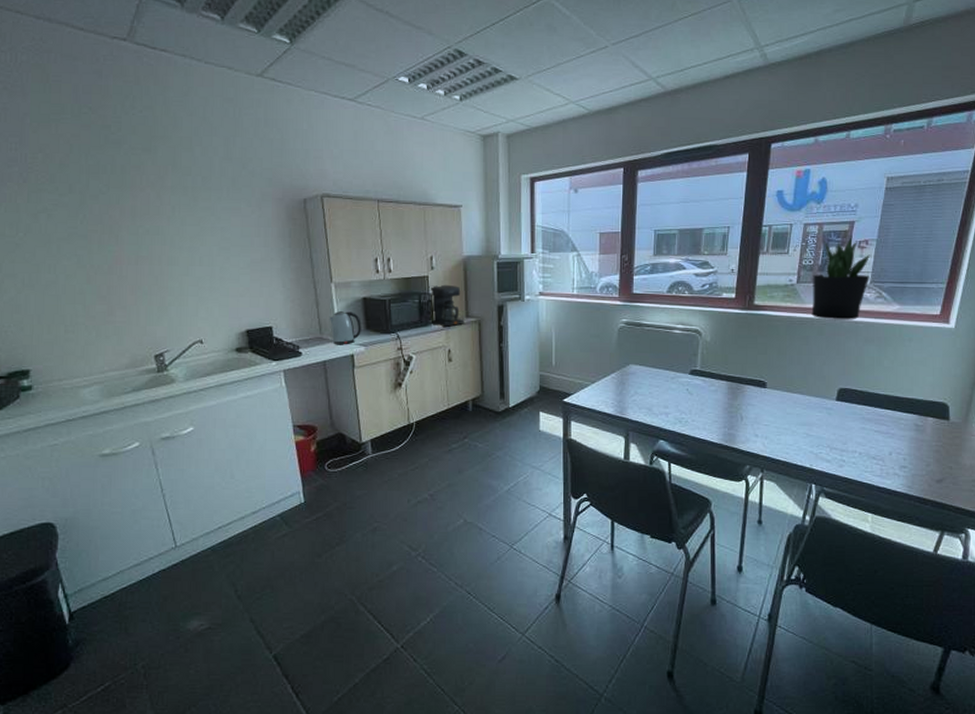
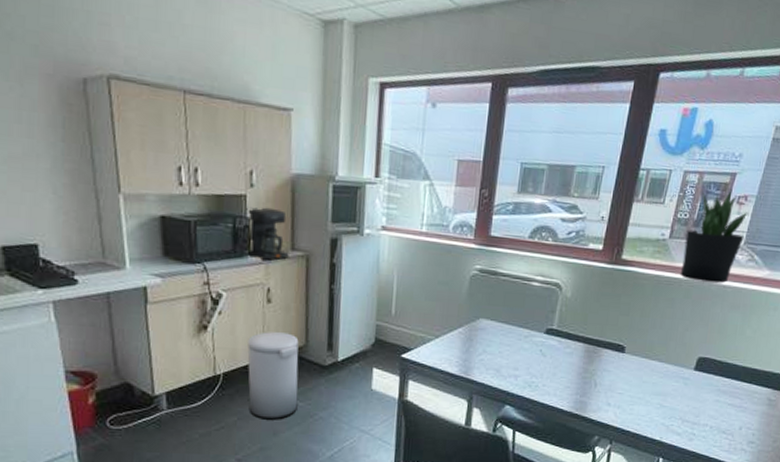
kettle: present [329,311,361,345] -> none [115,231,158,274]
pedal bin: none [434,384,478,460] -> present [247,331,299,420]

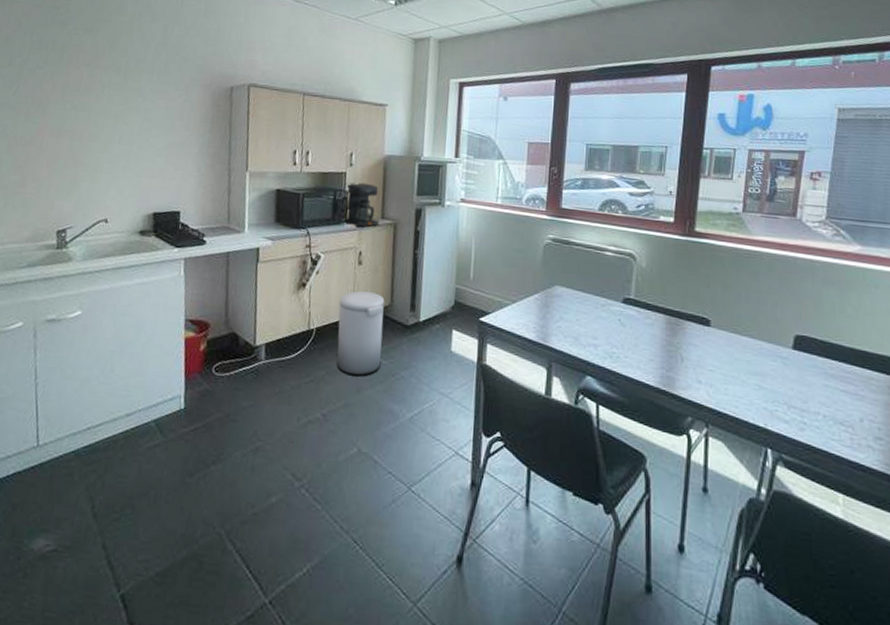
planter: present [680,188,748,284] -> none [760,165,825,258]

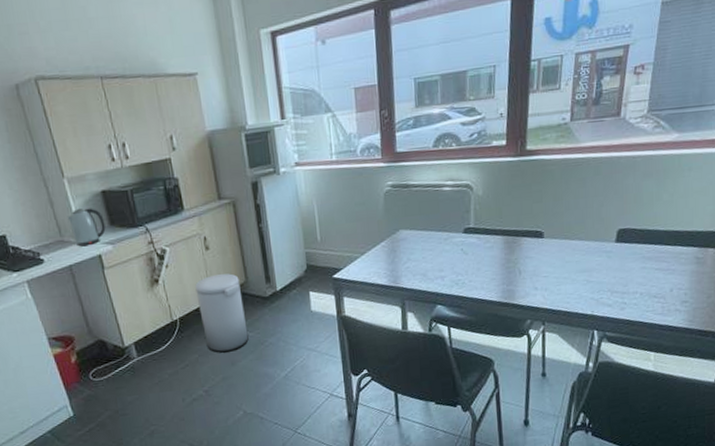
kettle: none [239,201,272,237] -> present [67,208,106,247]
coffee maker: present [343,182,379,227] -> none [173,165,217,213]

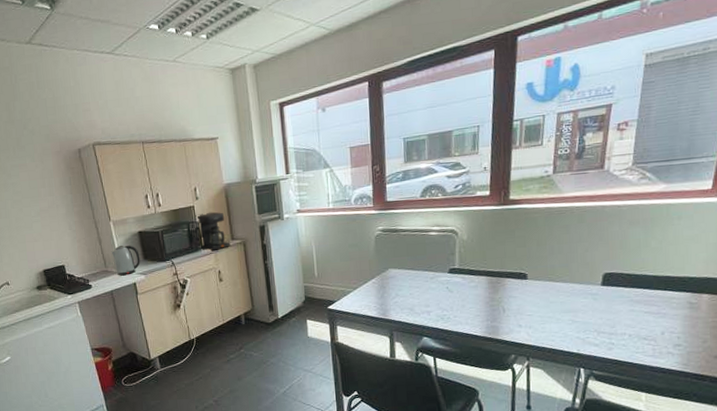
coffee maker: none [173,165,217,213] -> present [195,211,231,251]
pedal bin: present [195,273,249,353] -> none [210,301,253,369]

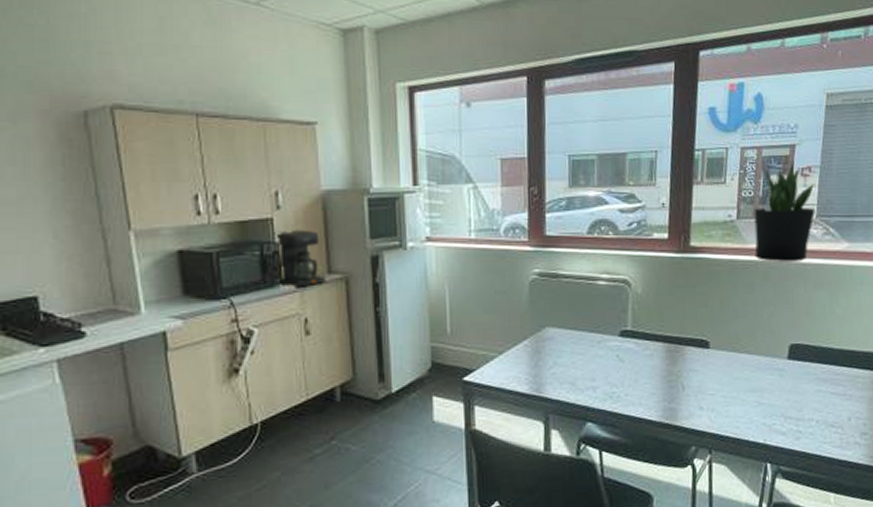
kettle: present [111,245,140,276] -> none [127,271,177,320]
planter: none [569,118,632,207] -> present [754,160,815,263]

